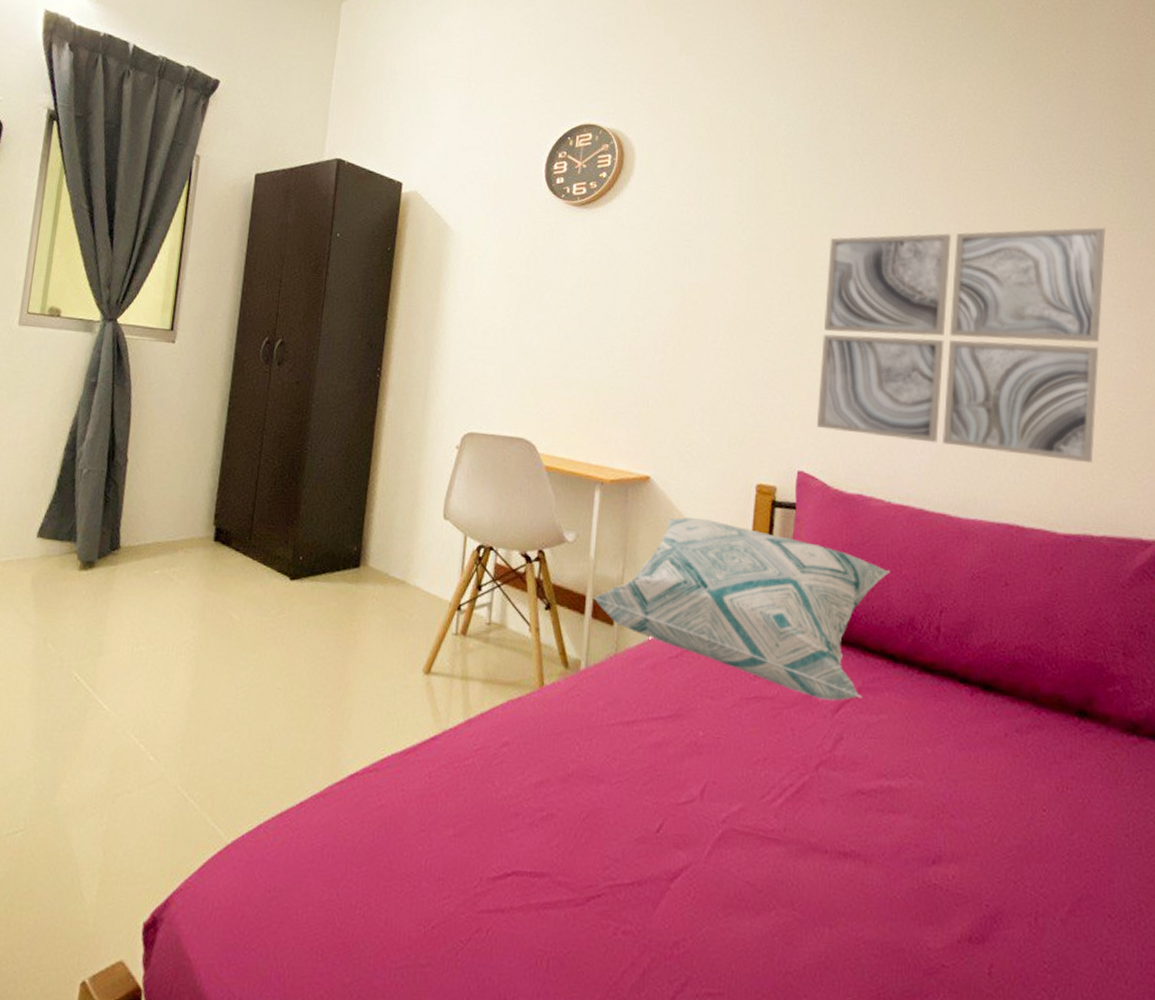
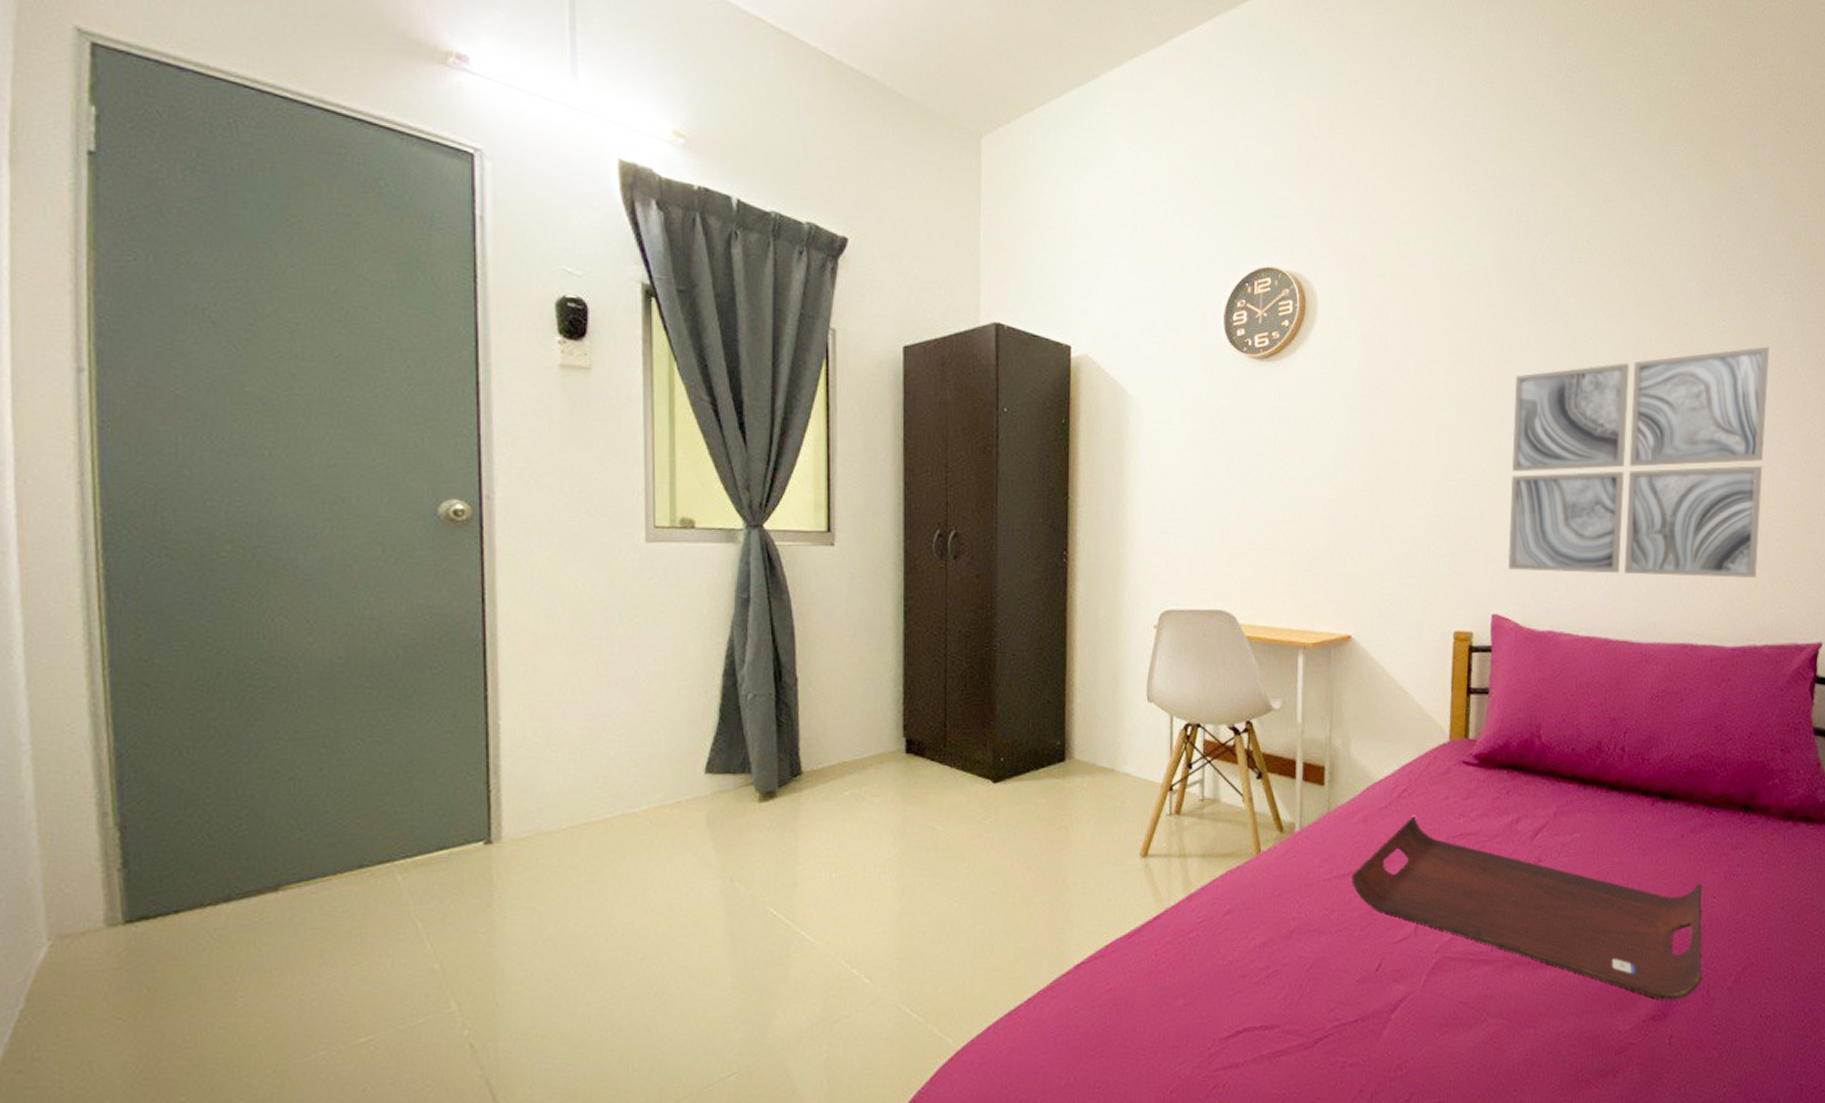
decorative pillow: present [593,517,890,701] -> none [1302,672,1579,828]
serving tray: none [636,670,1030,923] -> present [1351,816,1702,1001]

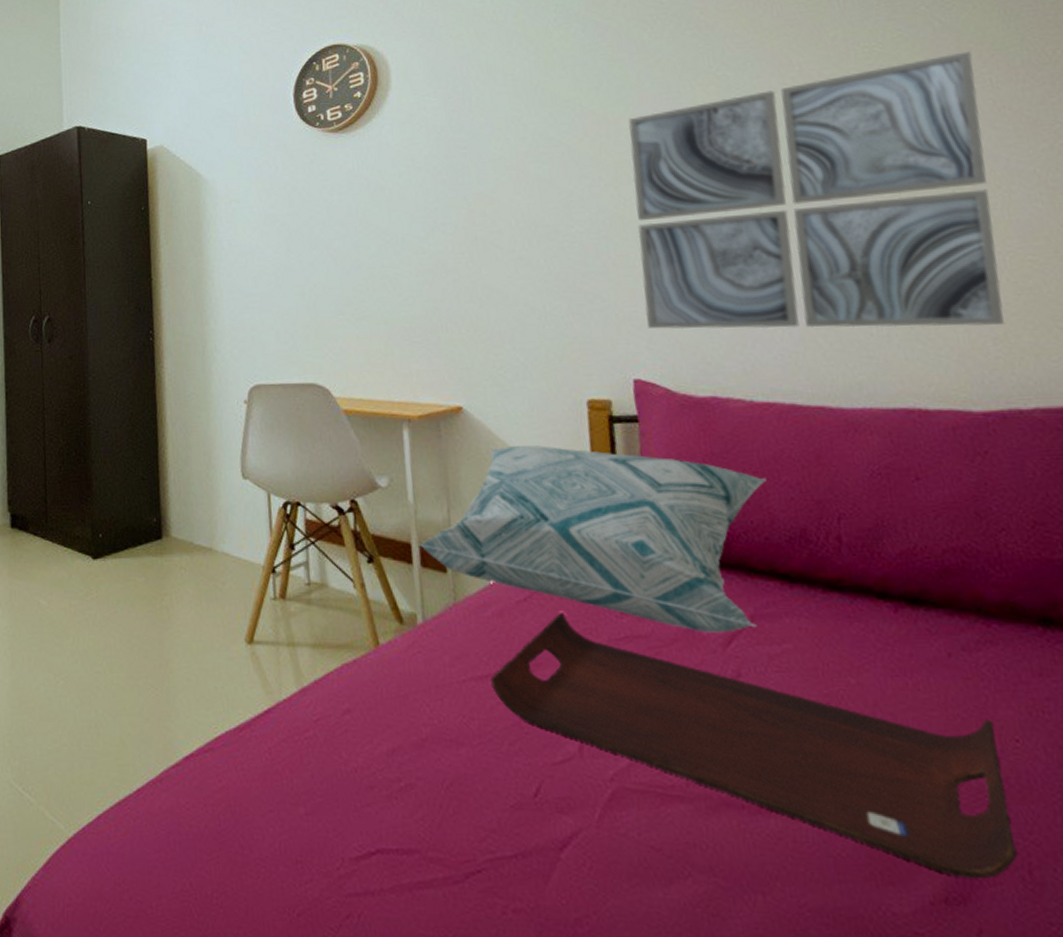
decorative pillow: none [1302,672,1579,828] -> present [419,445,766,633]

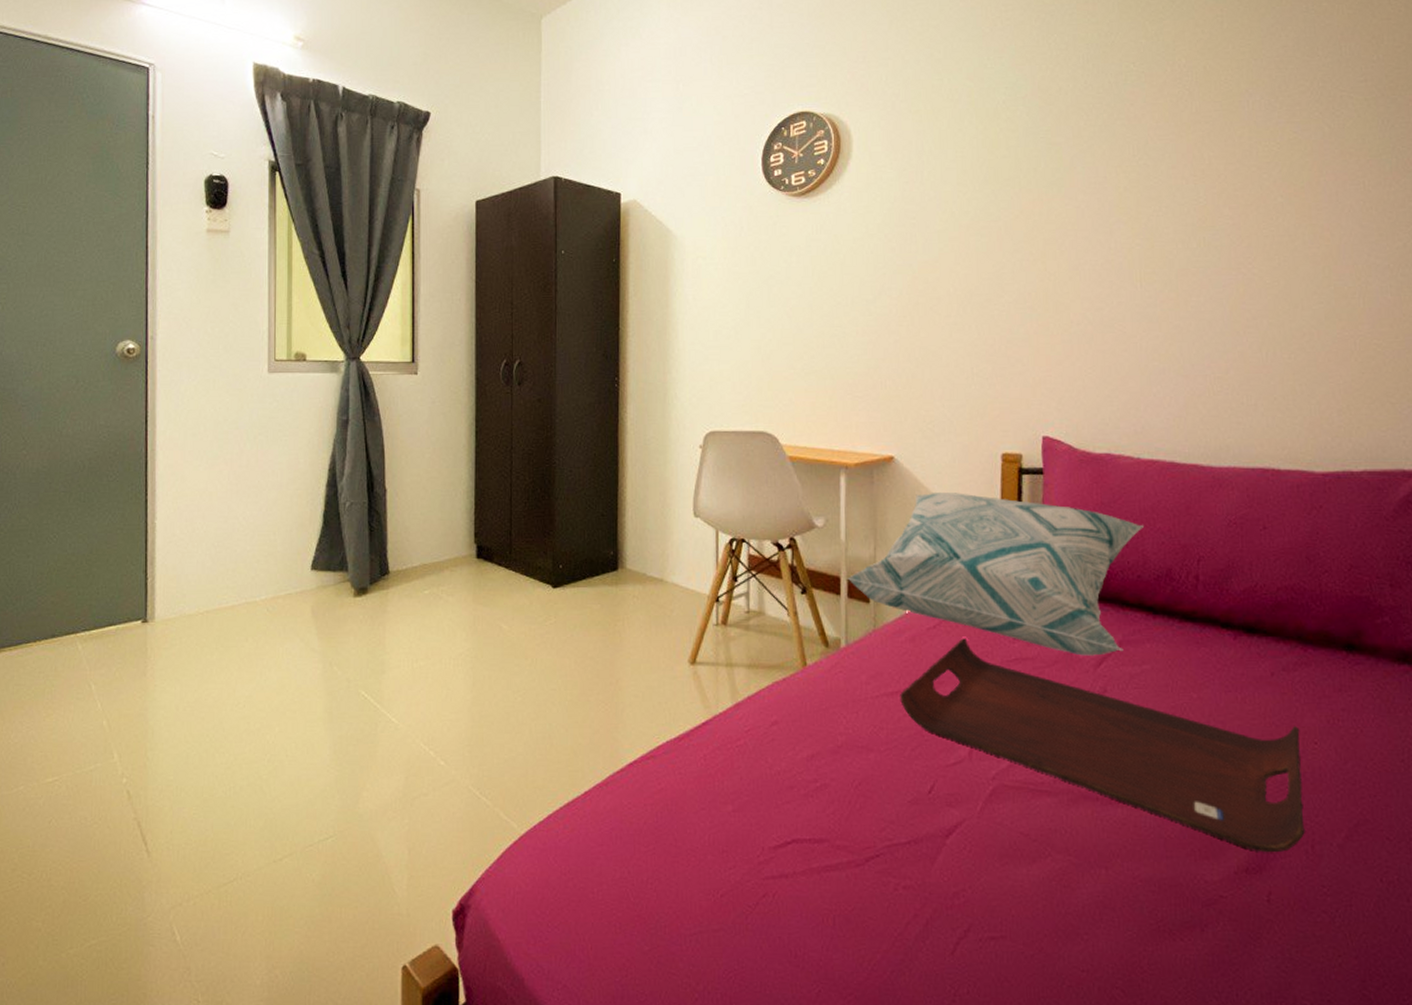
wall art: present [628,50,1004,330] -> none [1057,154,1352,399]

